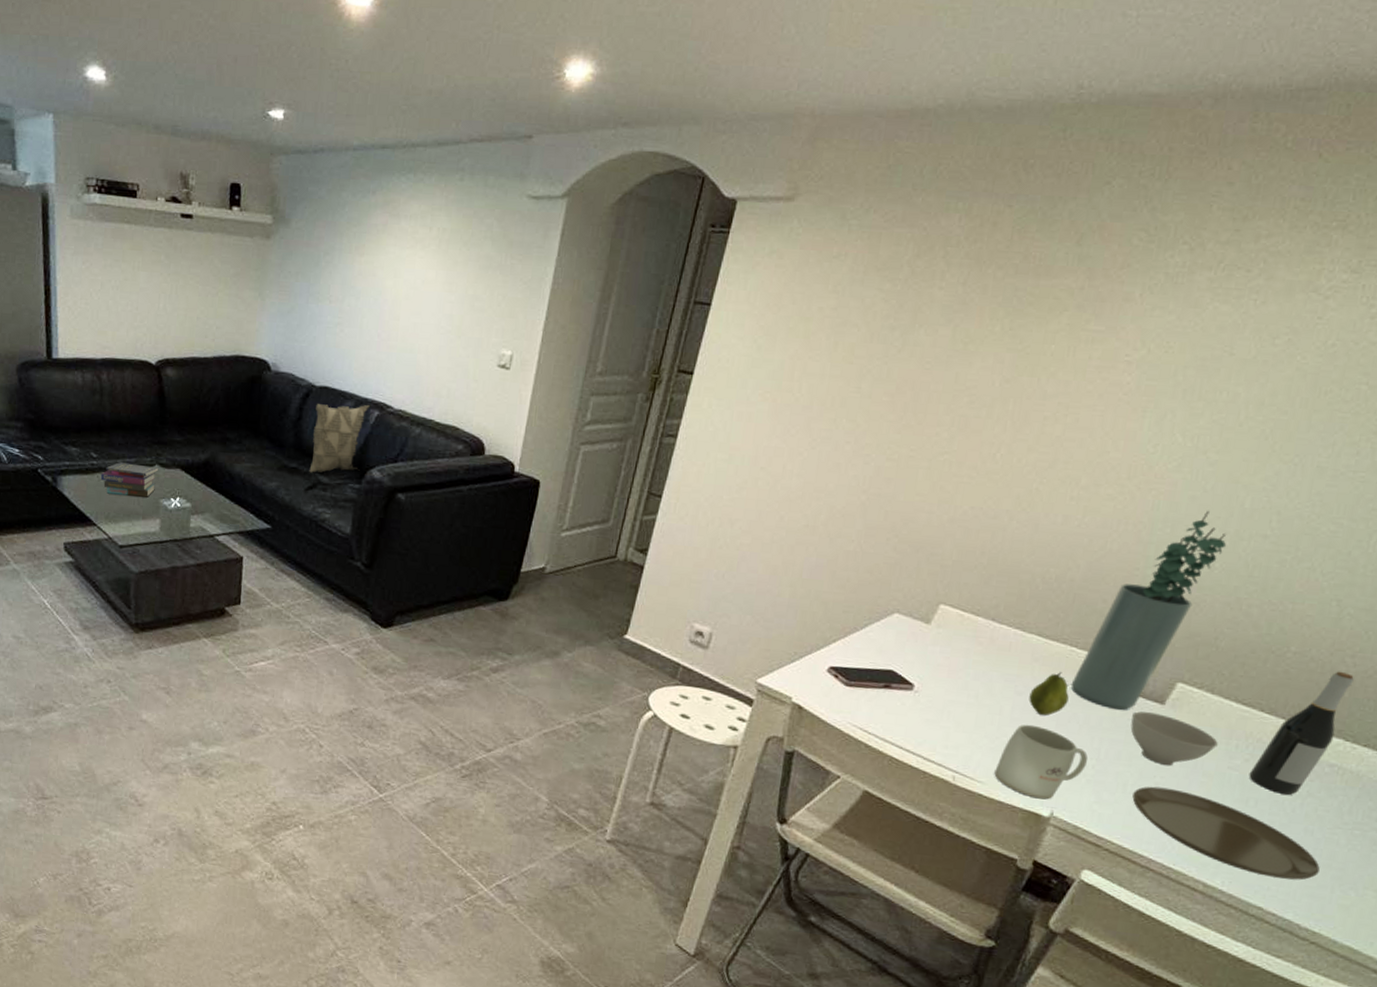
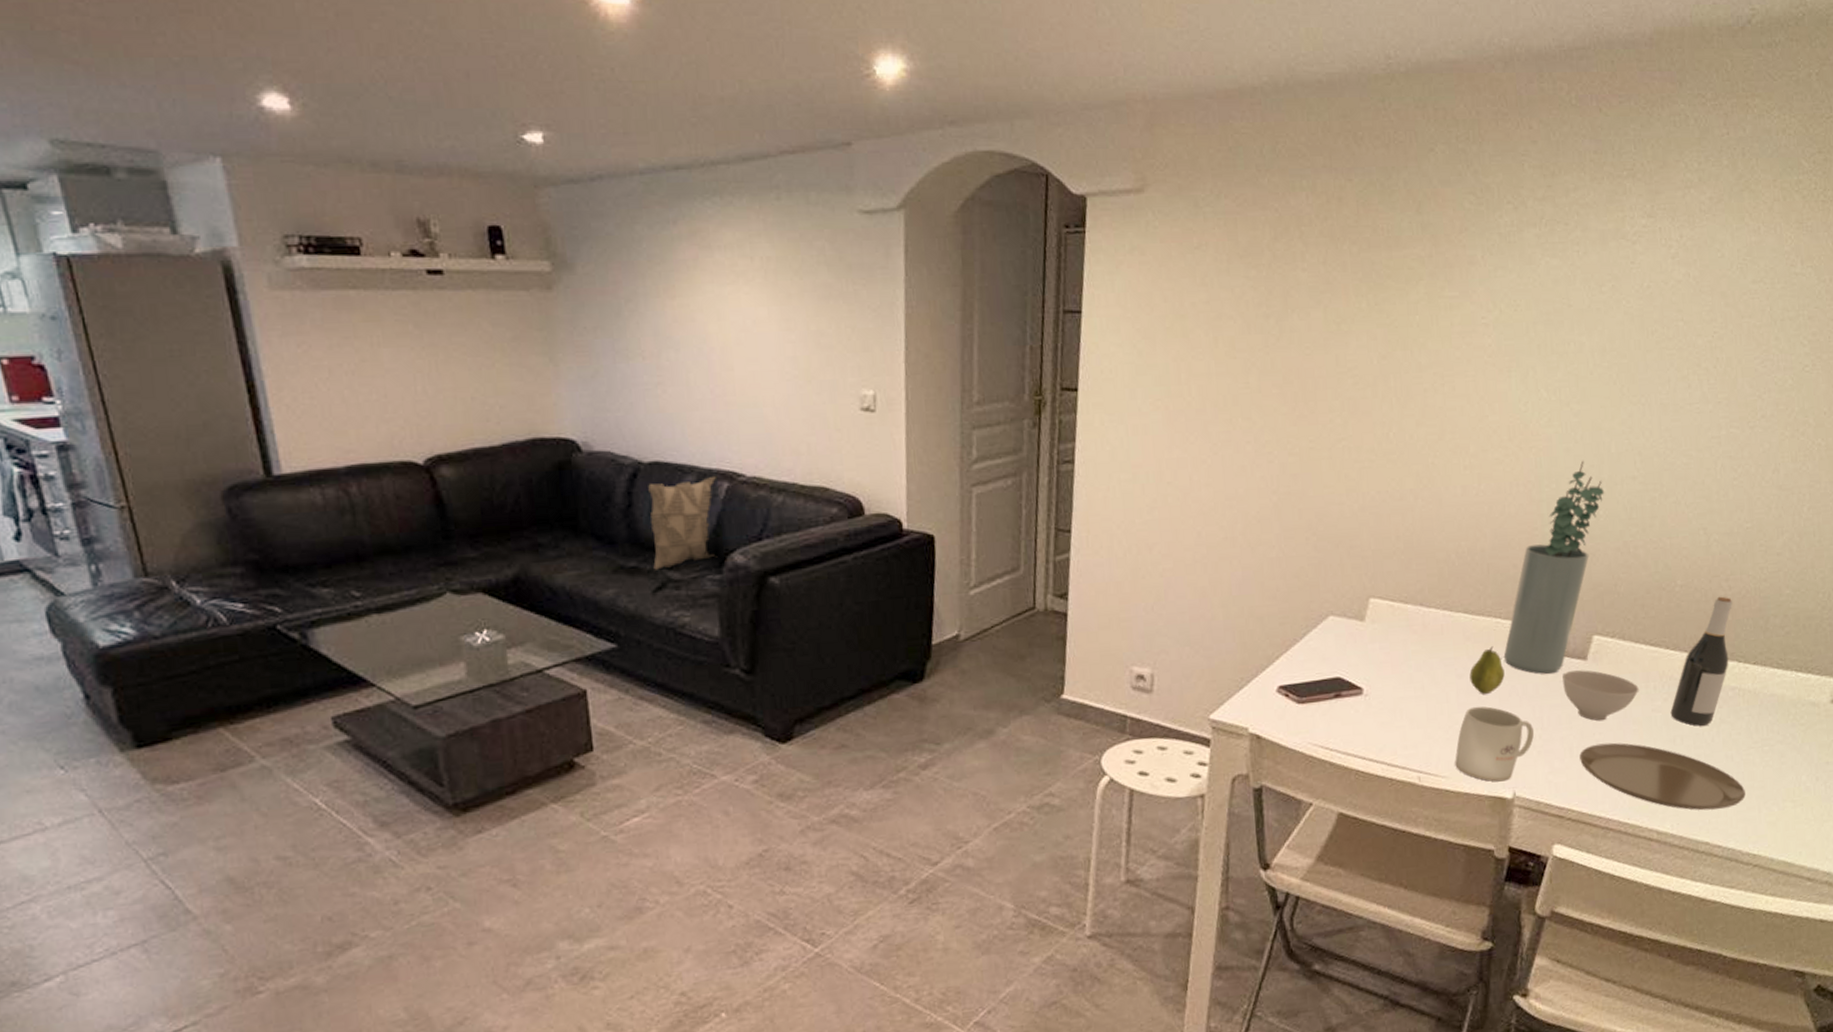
books: present [100,462,159,497] -> none [370,595,452,641]

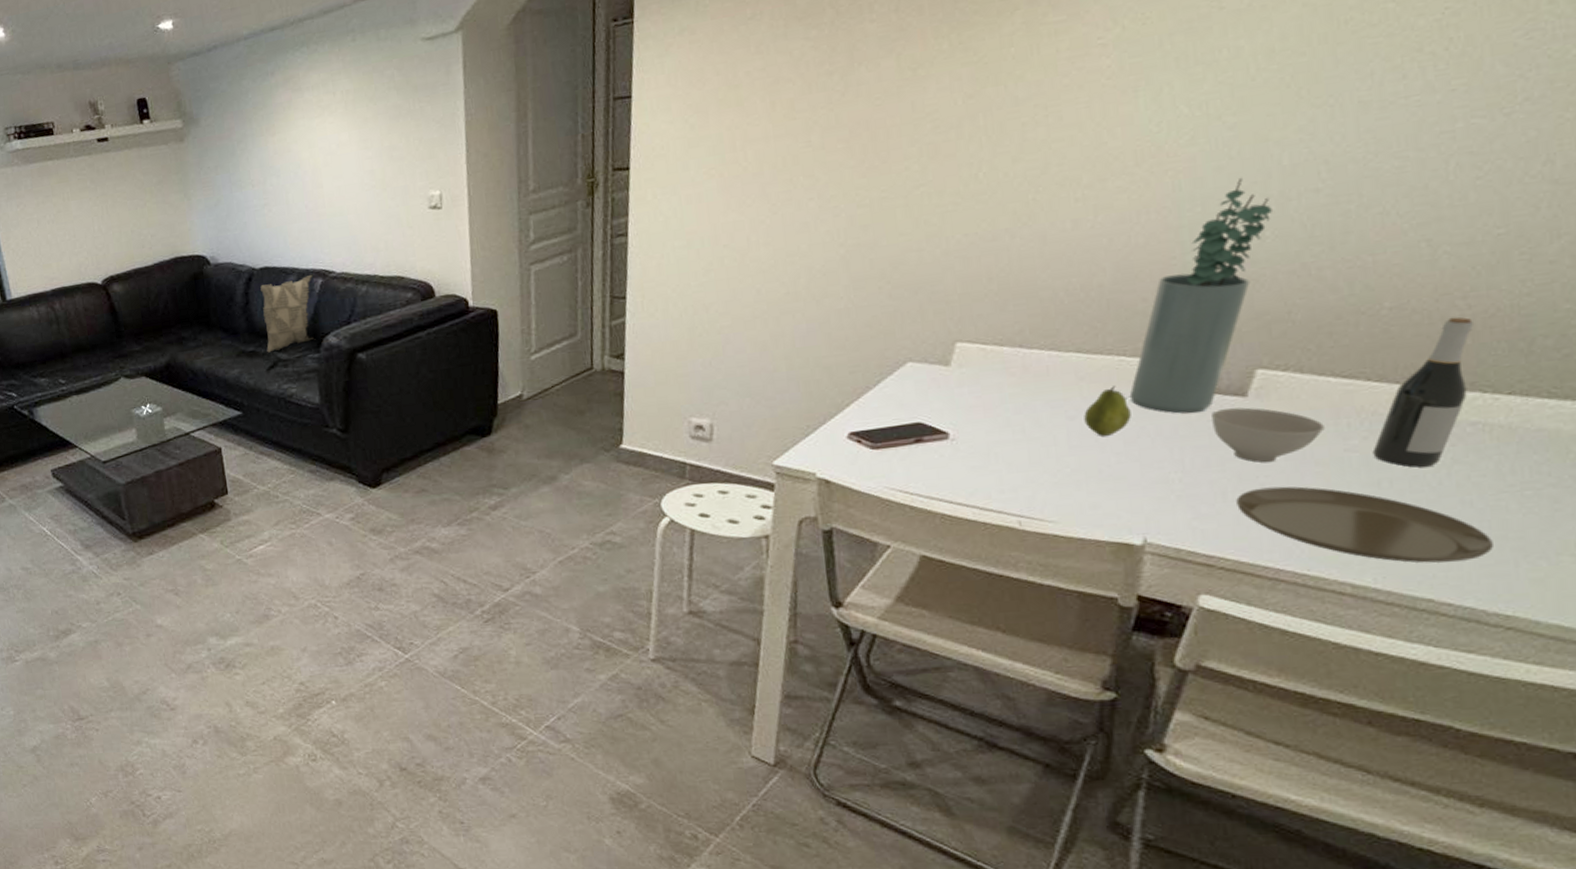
mug: present [1455,706,1535,782] -> none [1065,448,1173,528]

